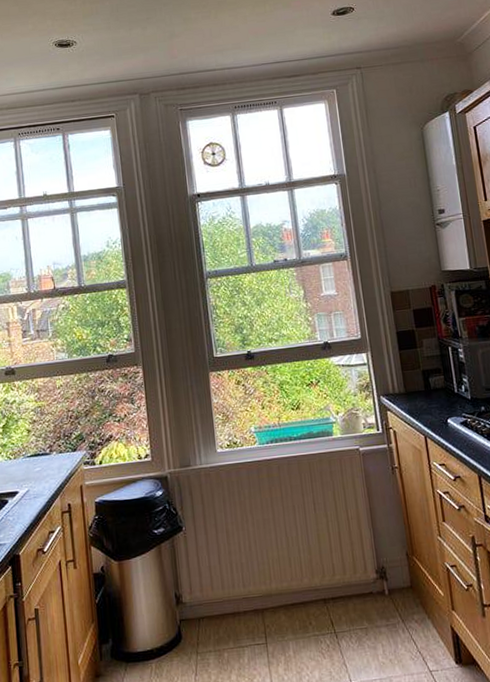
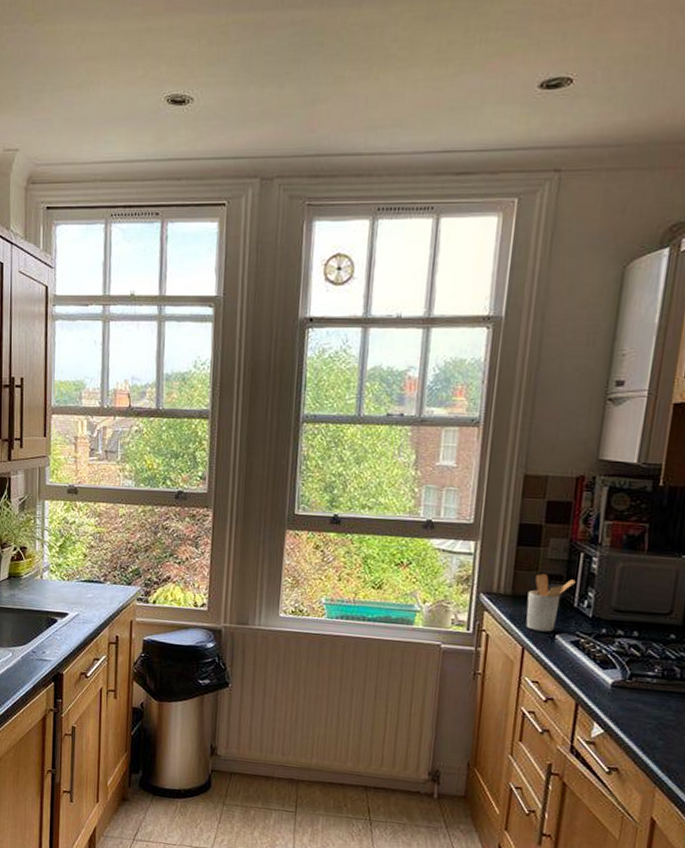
utensil holder: none [417,369,451,420] -> present [526,573,576,632]

